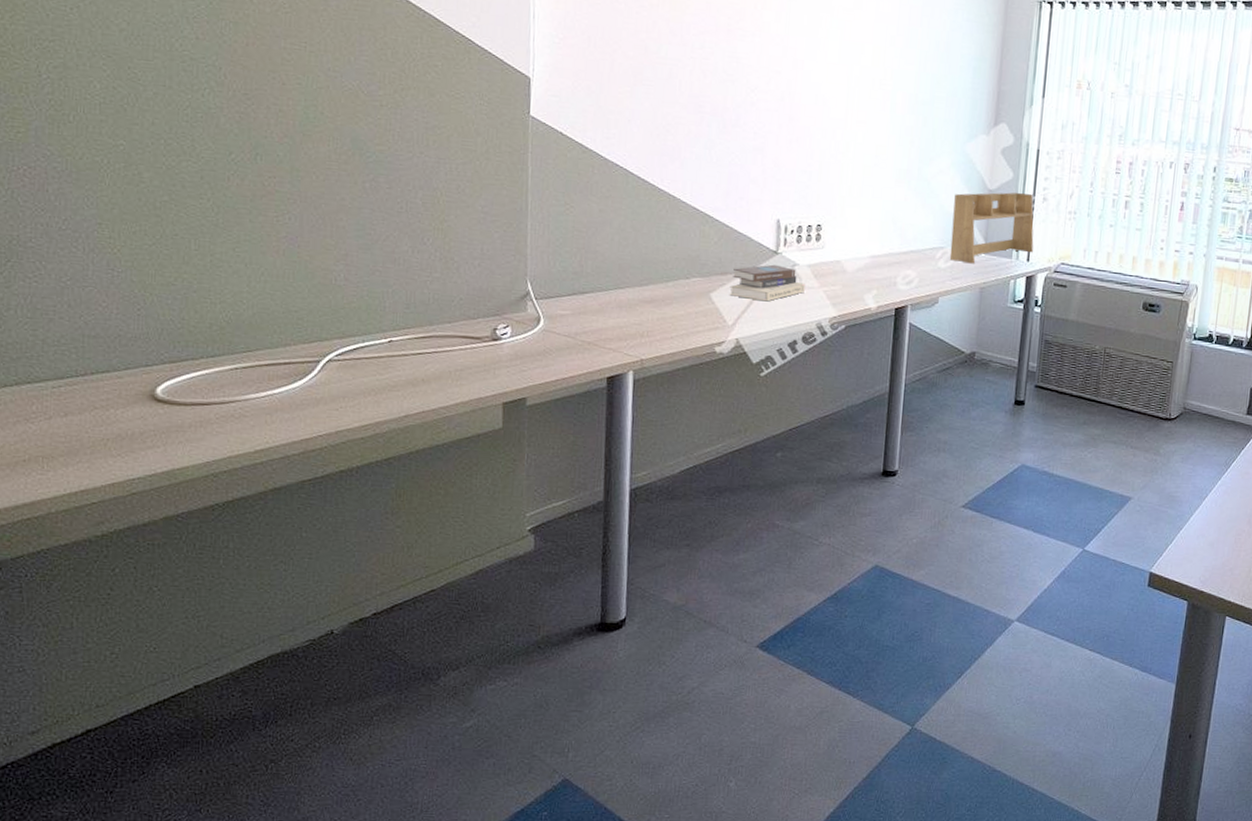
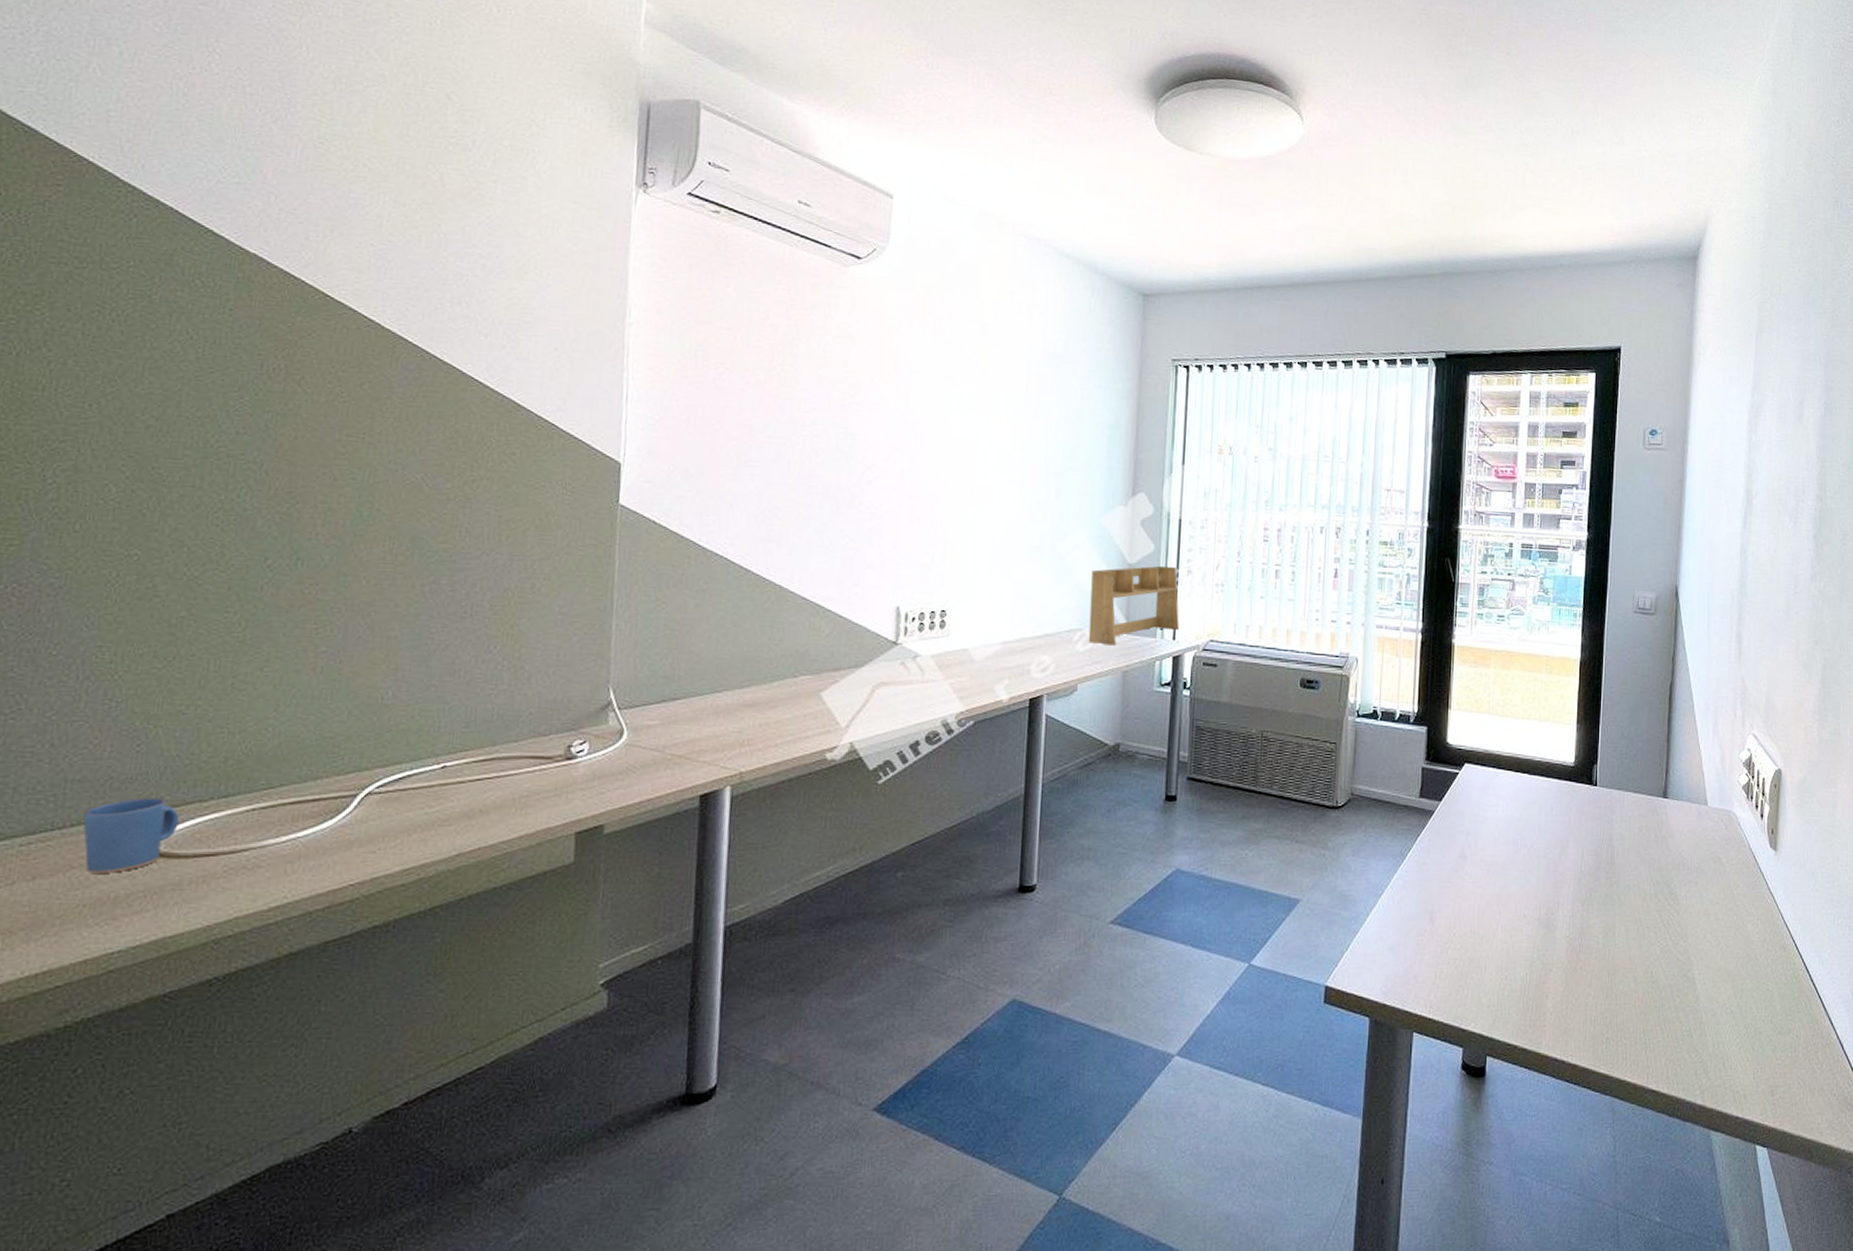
mug: none [100,353,177,415] -> present [83,797,180,873]
books: present [729,264,805,302] -> none [843,656,928,699]

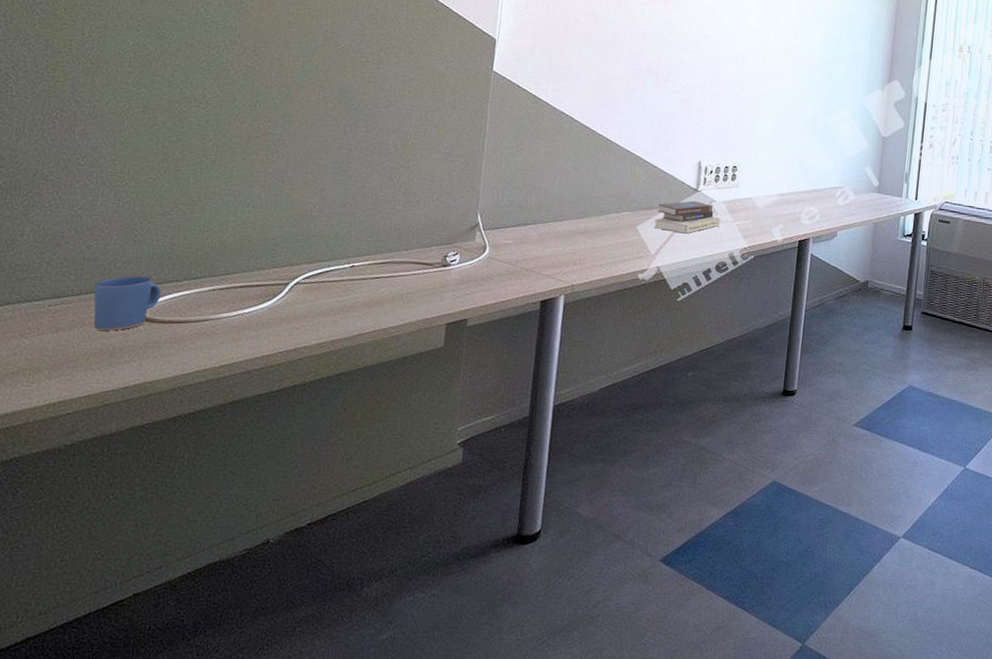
books: none [843,656,928,699] -> present [654,200,721,234]
desk organizer: present [1088,565,1180,646] -> none [847,139,922,202]

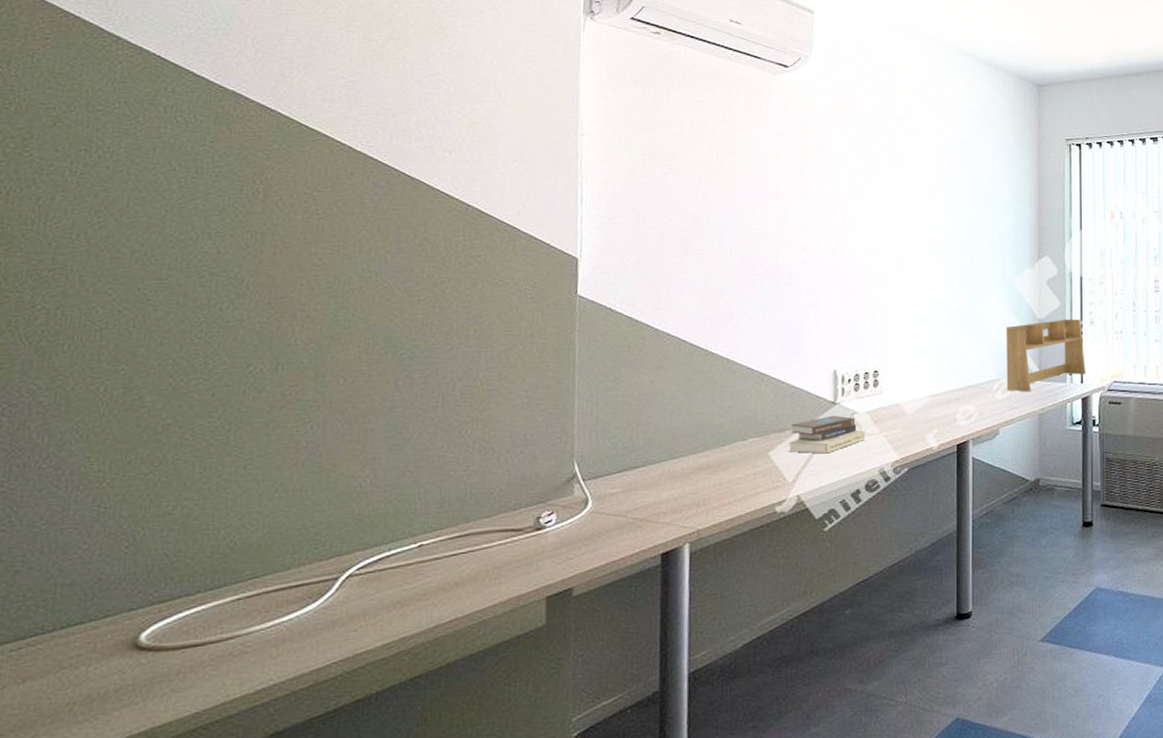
mug: present [94,275,162,331] -> none [72,594,168,672]
desk organizer: none [847,139,922,202] -> present [1006,318,1087,392]

